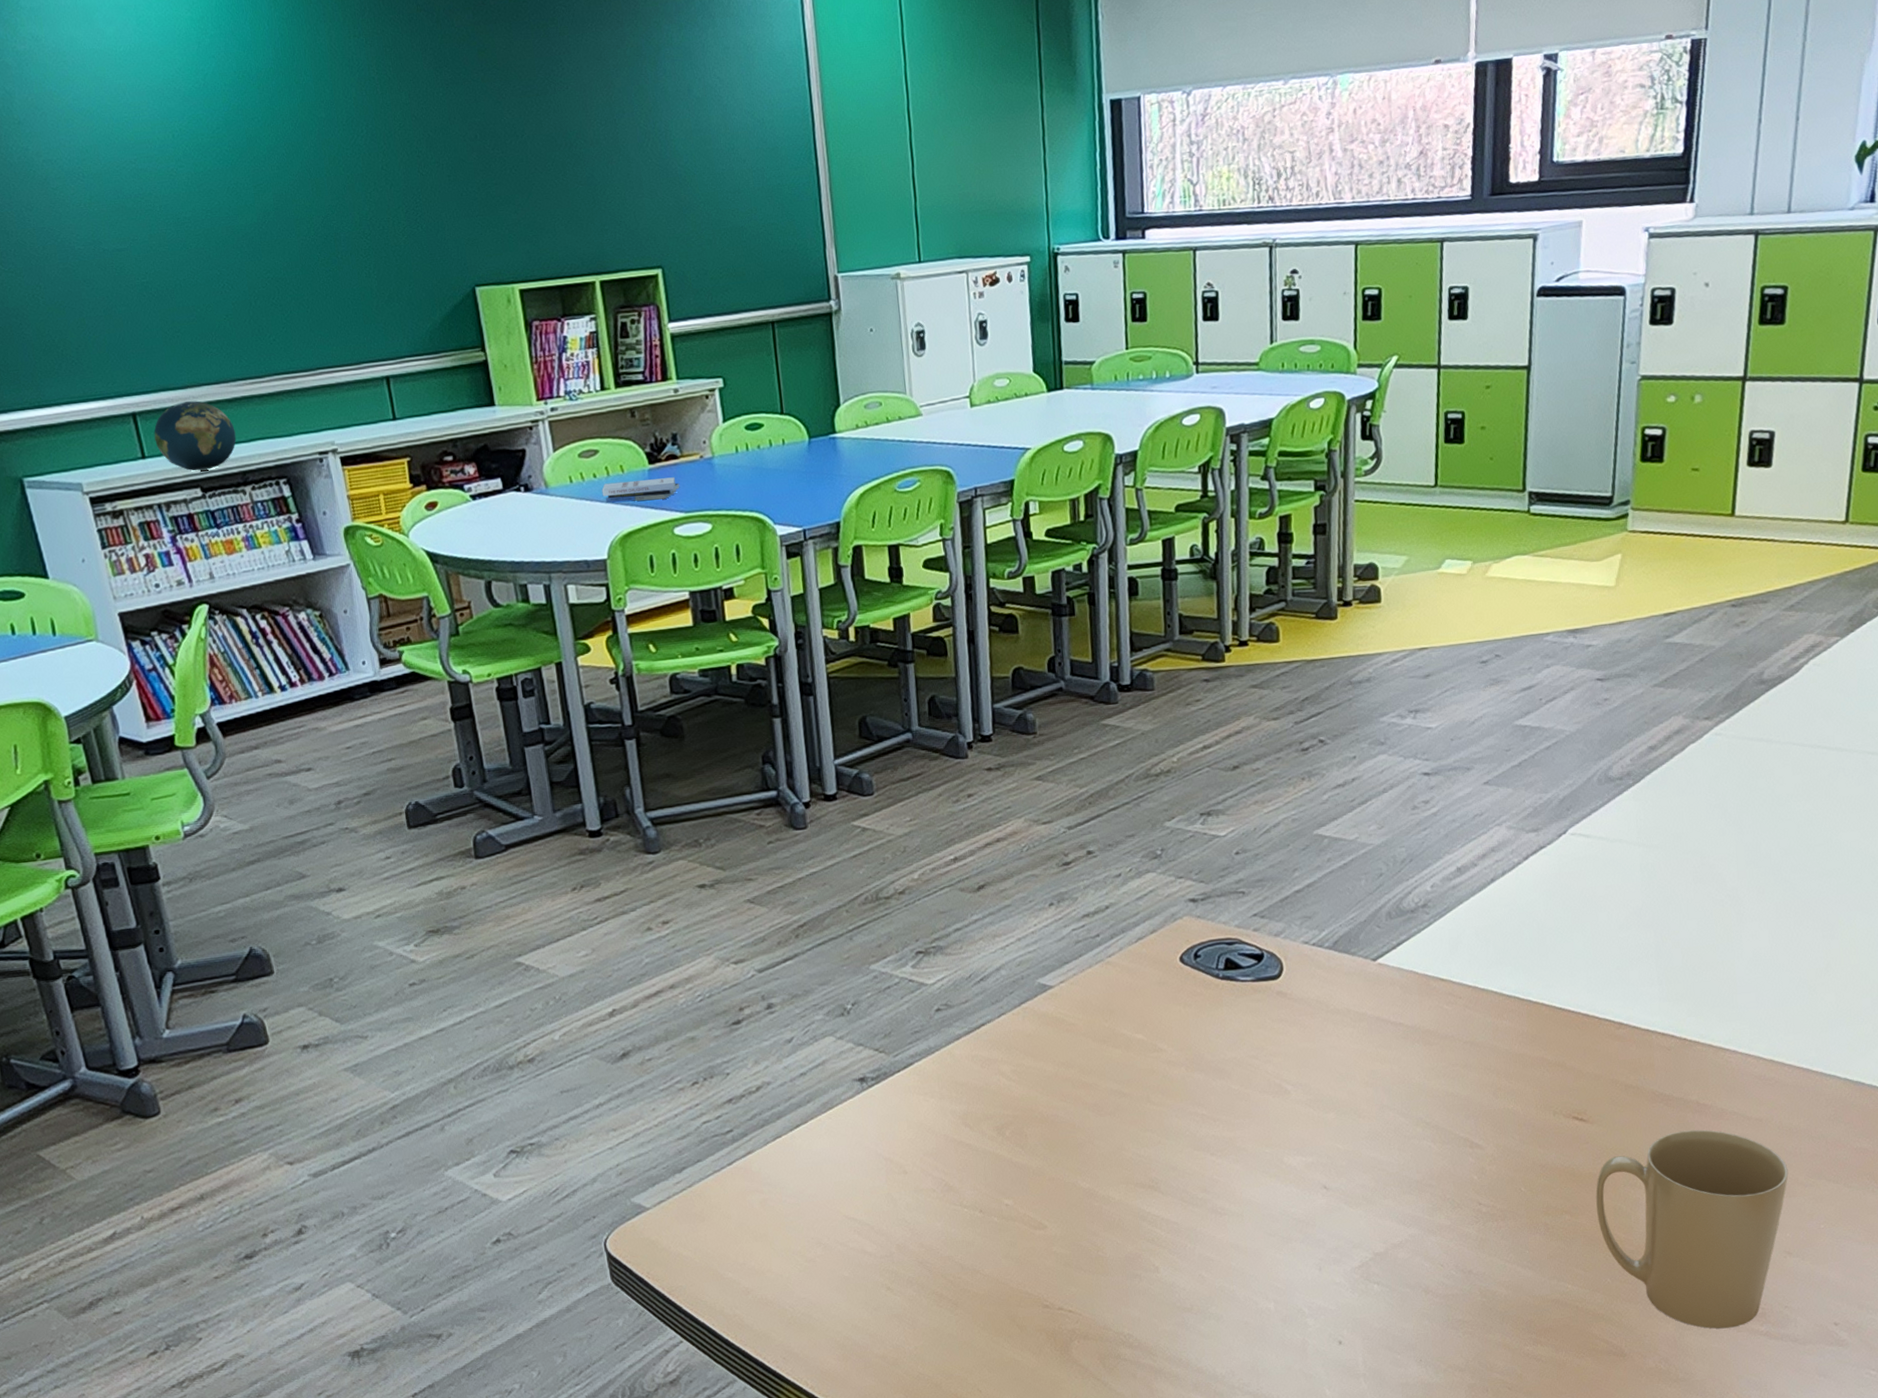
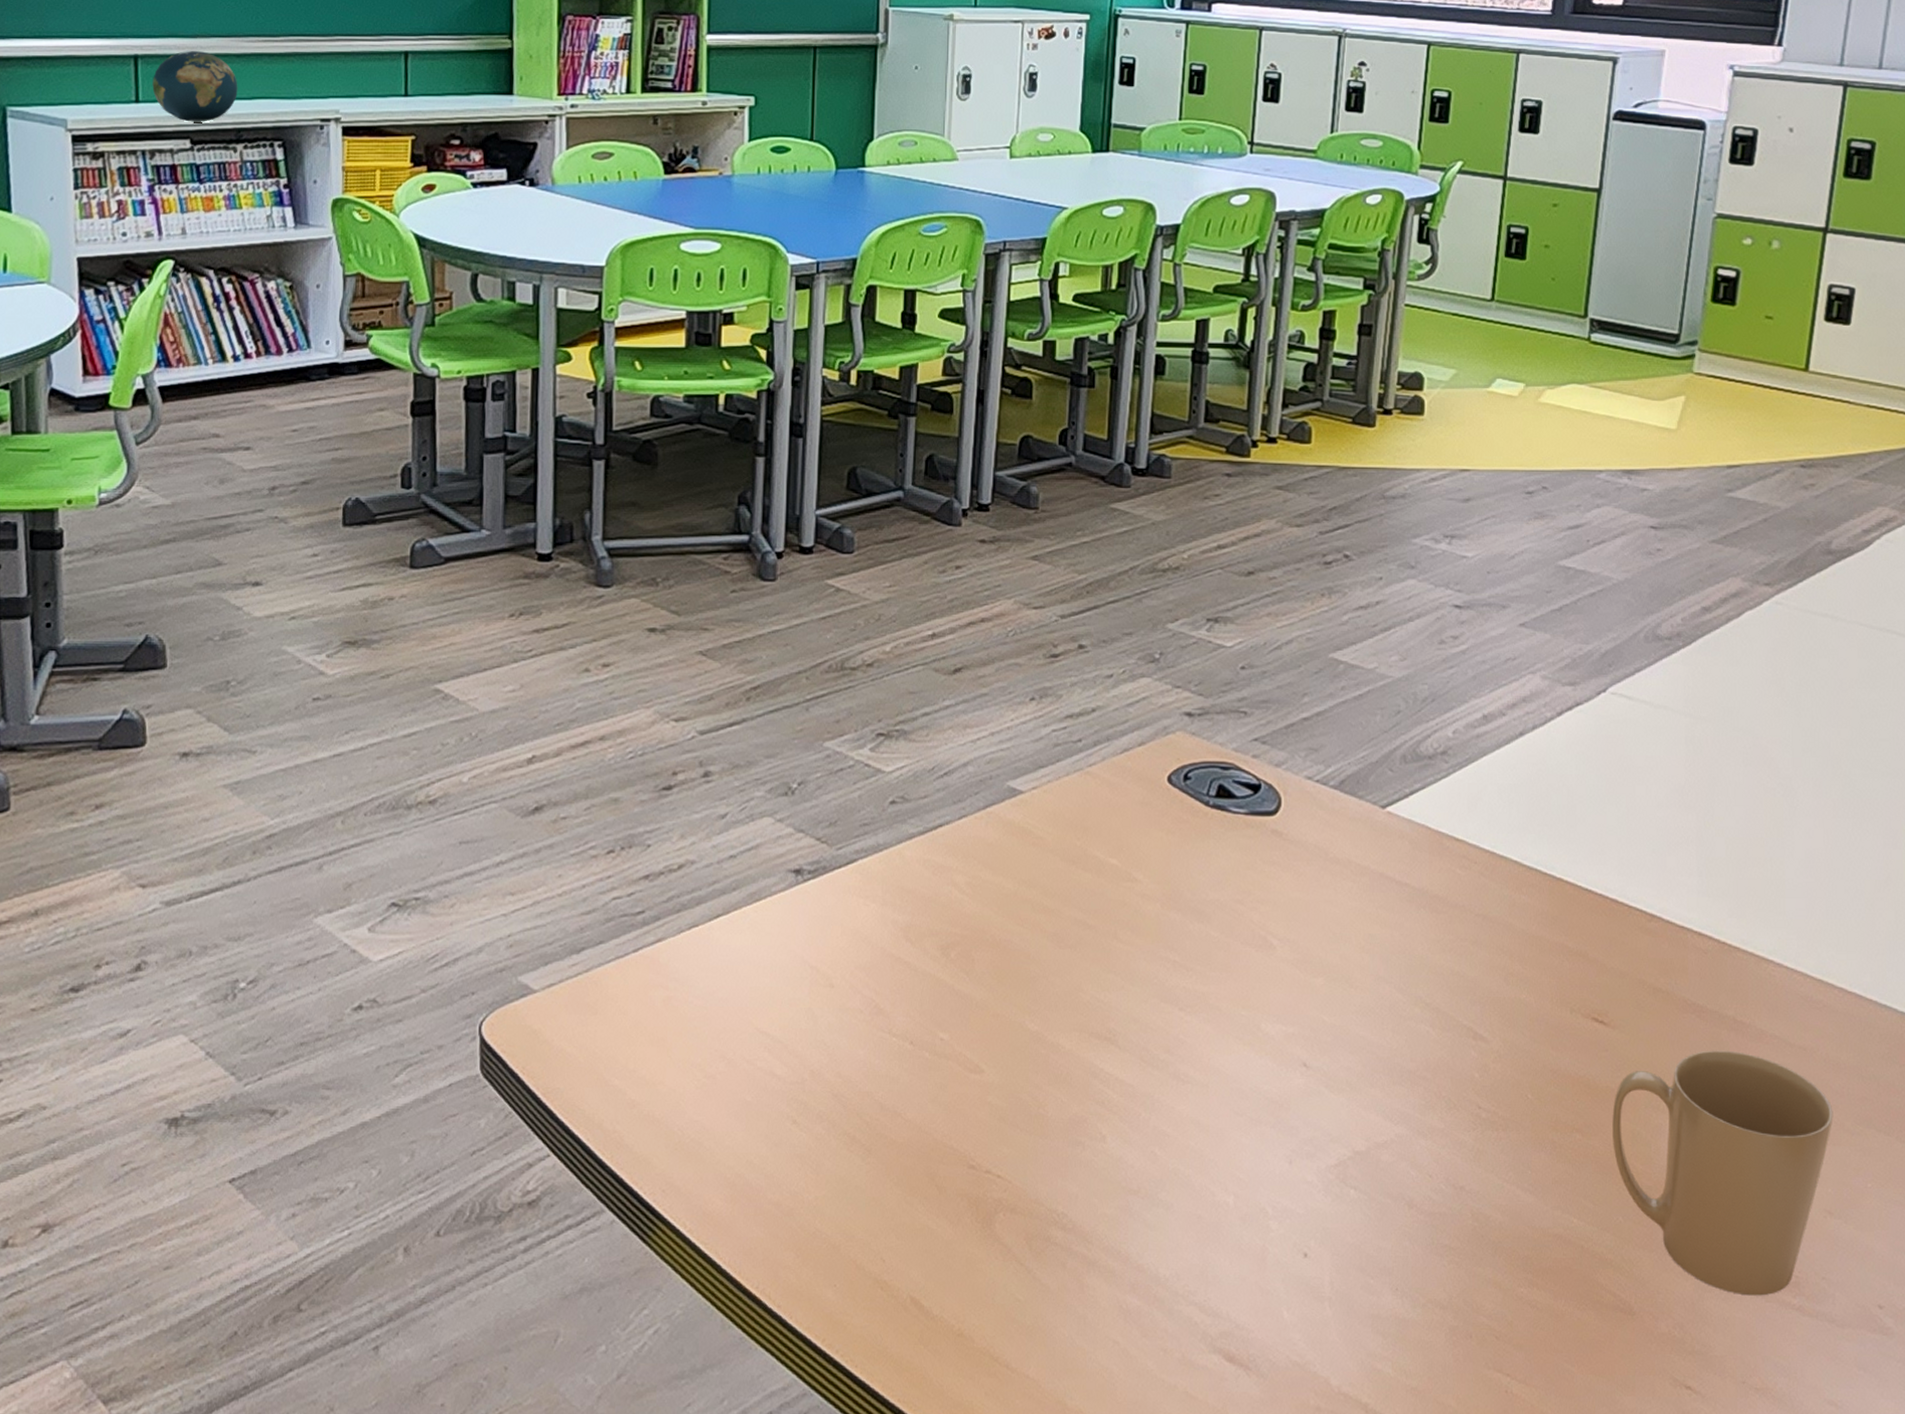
books: present [601,477,680,503] -> none [610,188,694,212]

